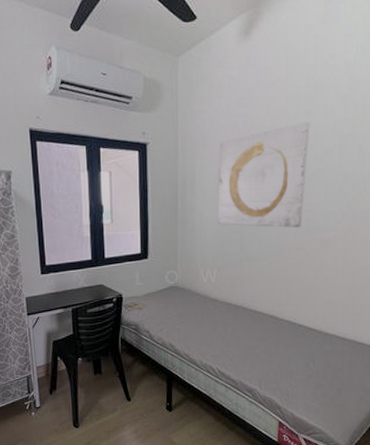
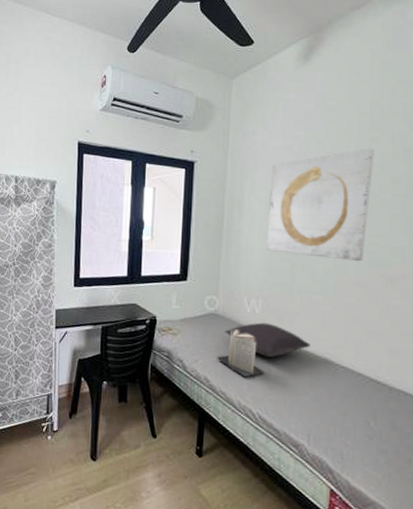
book: none [179,298,222,339] -> present [217,328,266,377]
pillow: none [185,290,259,320] -> present [224,322,310,357]

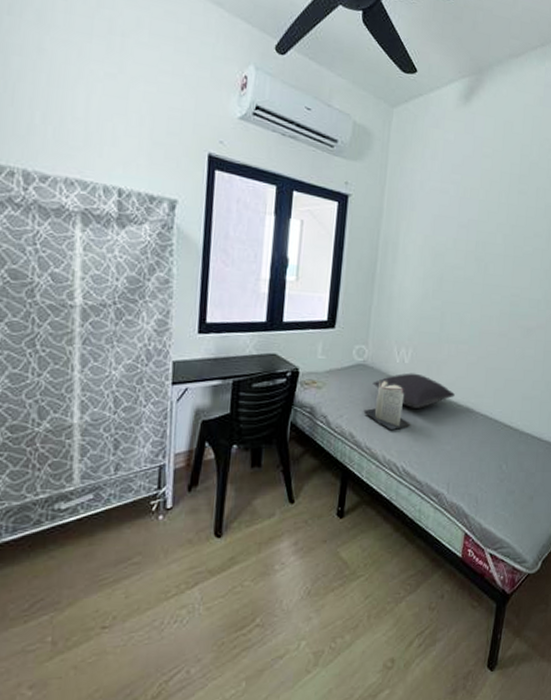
wall art: present [265,148,375,262] -> none [418,200,522,312]

